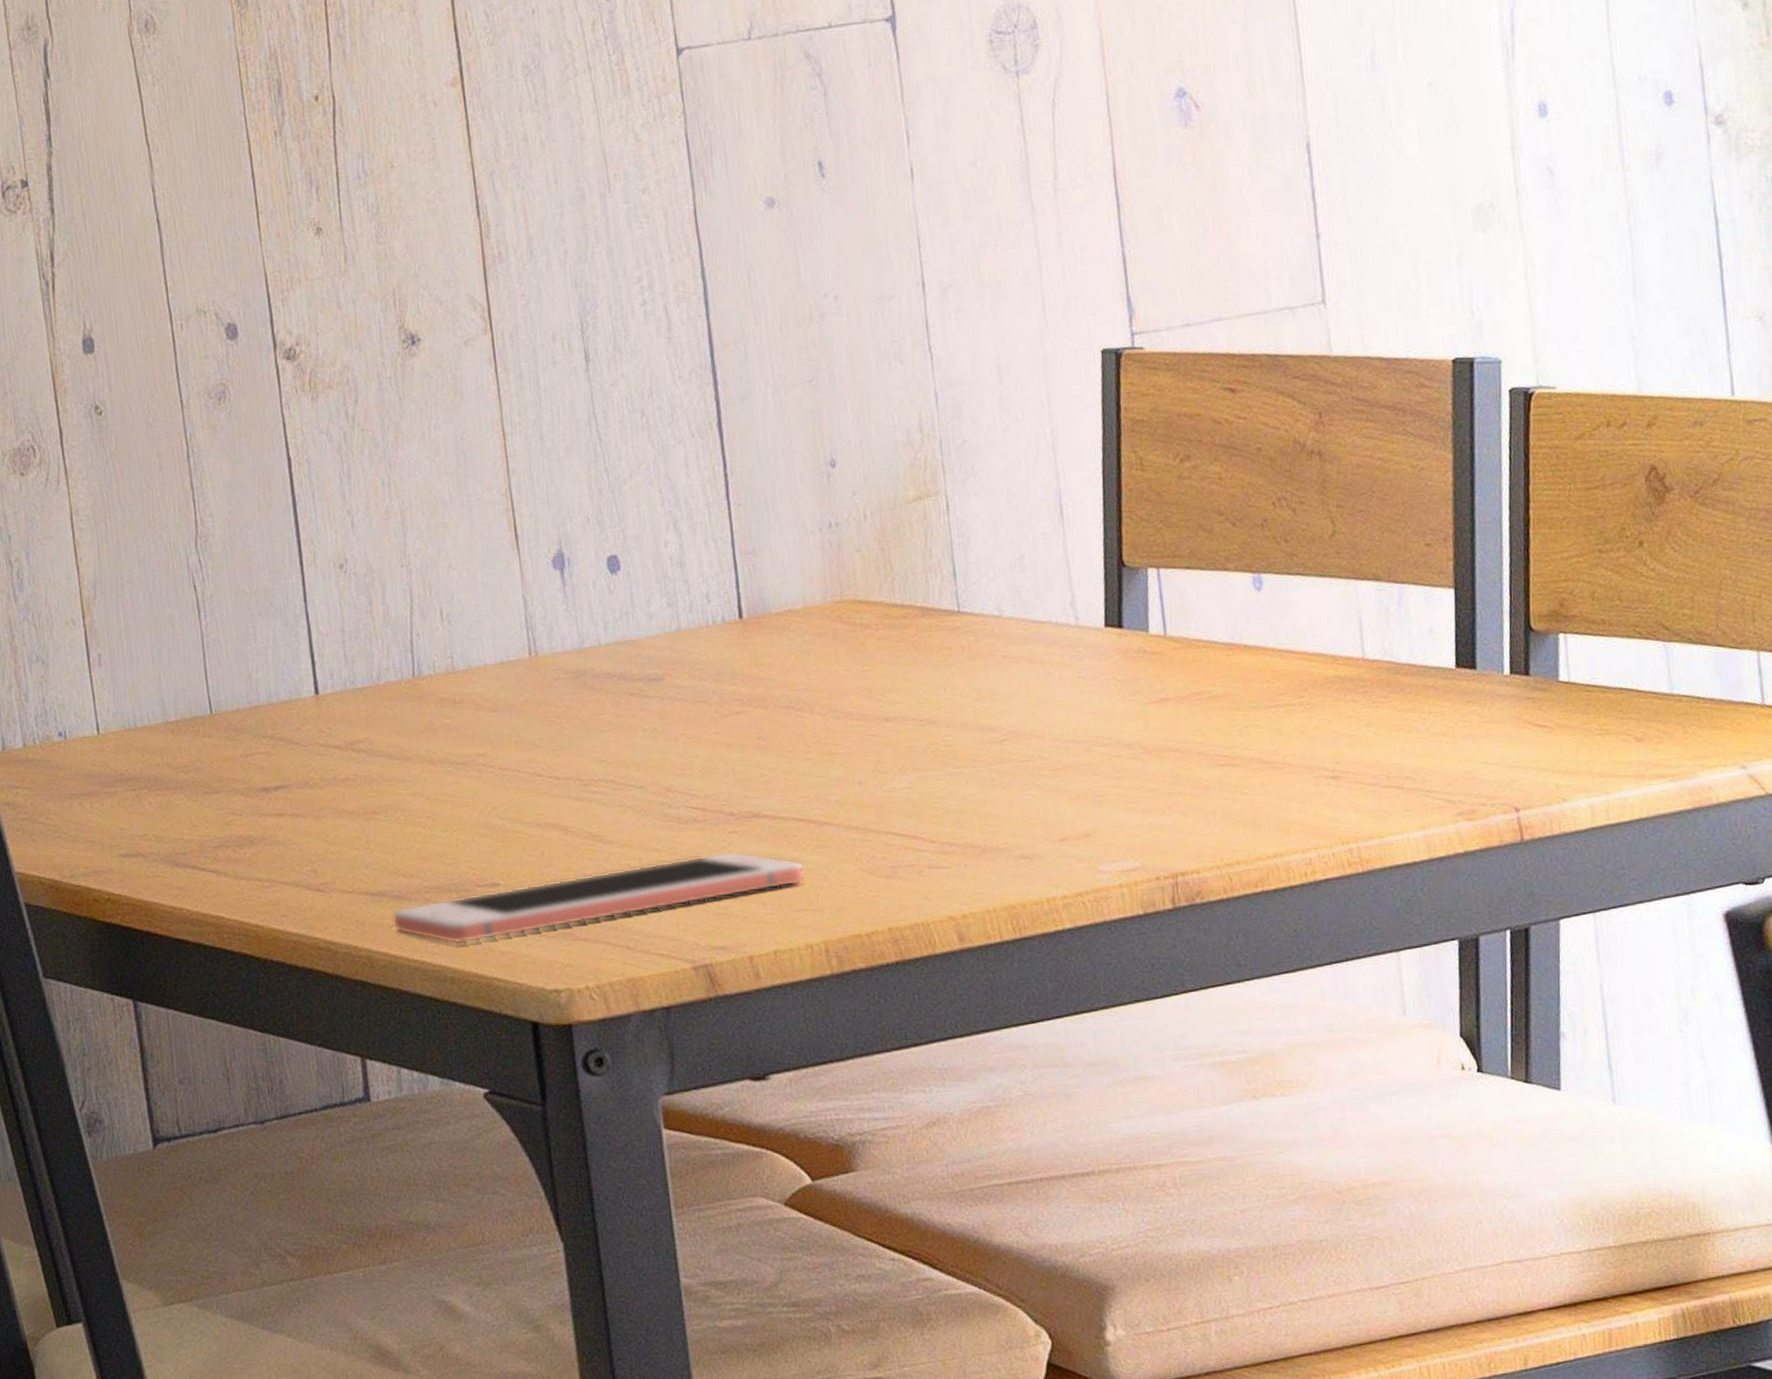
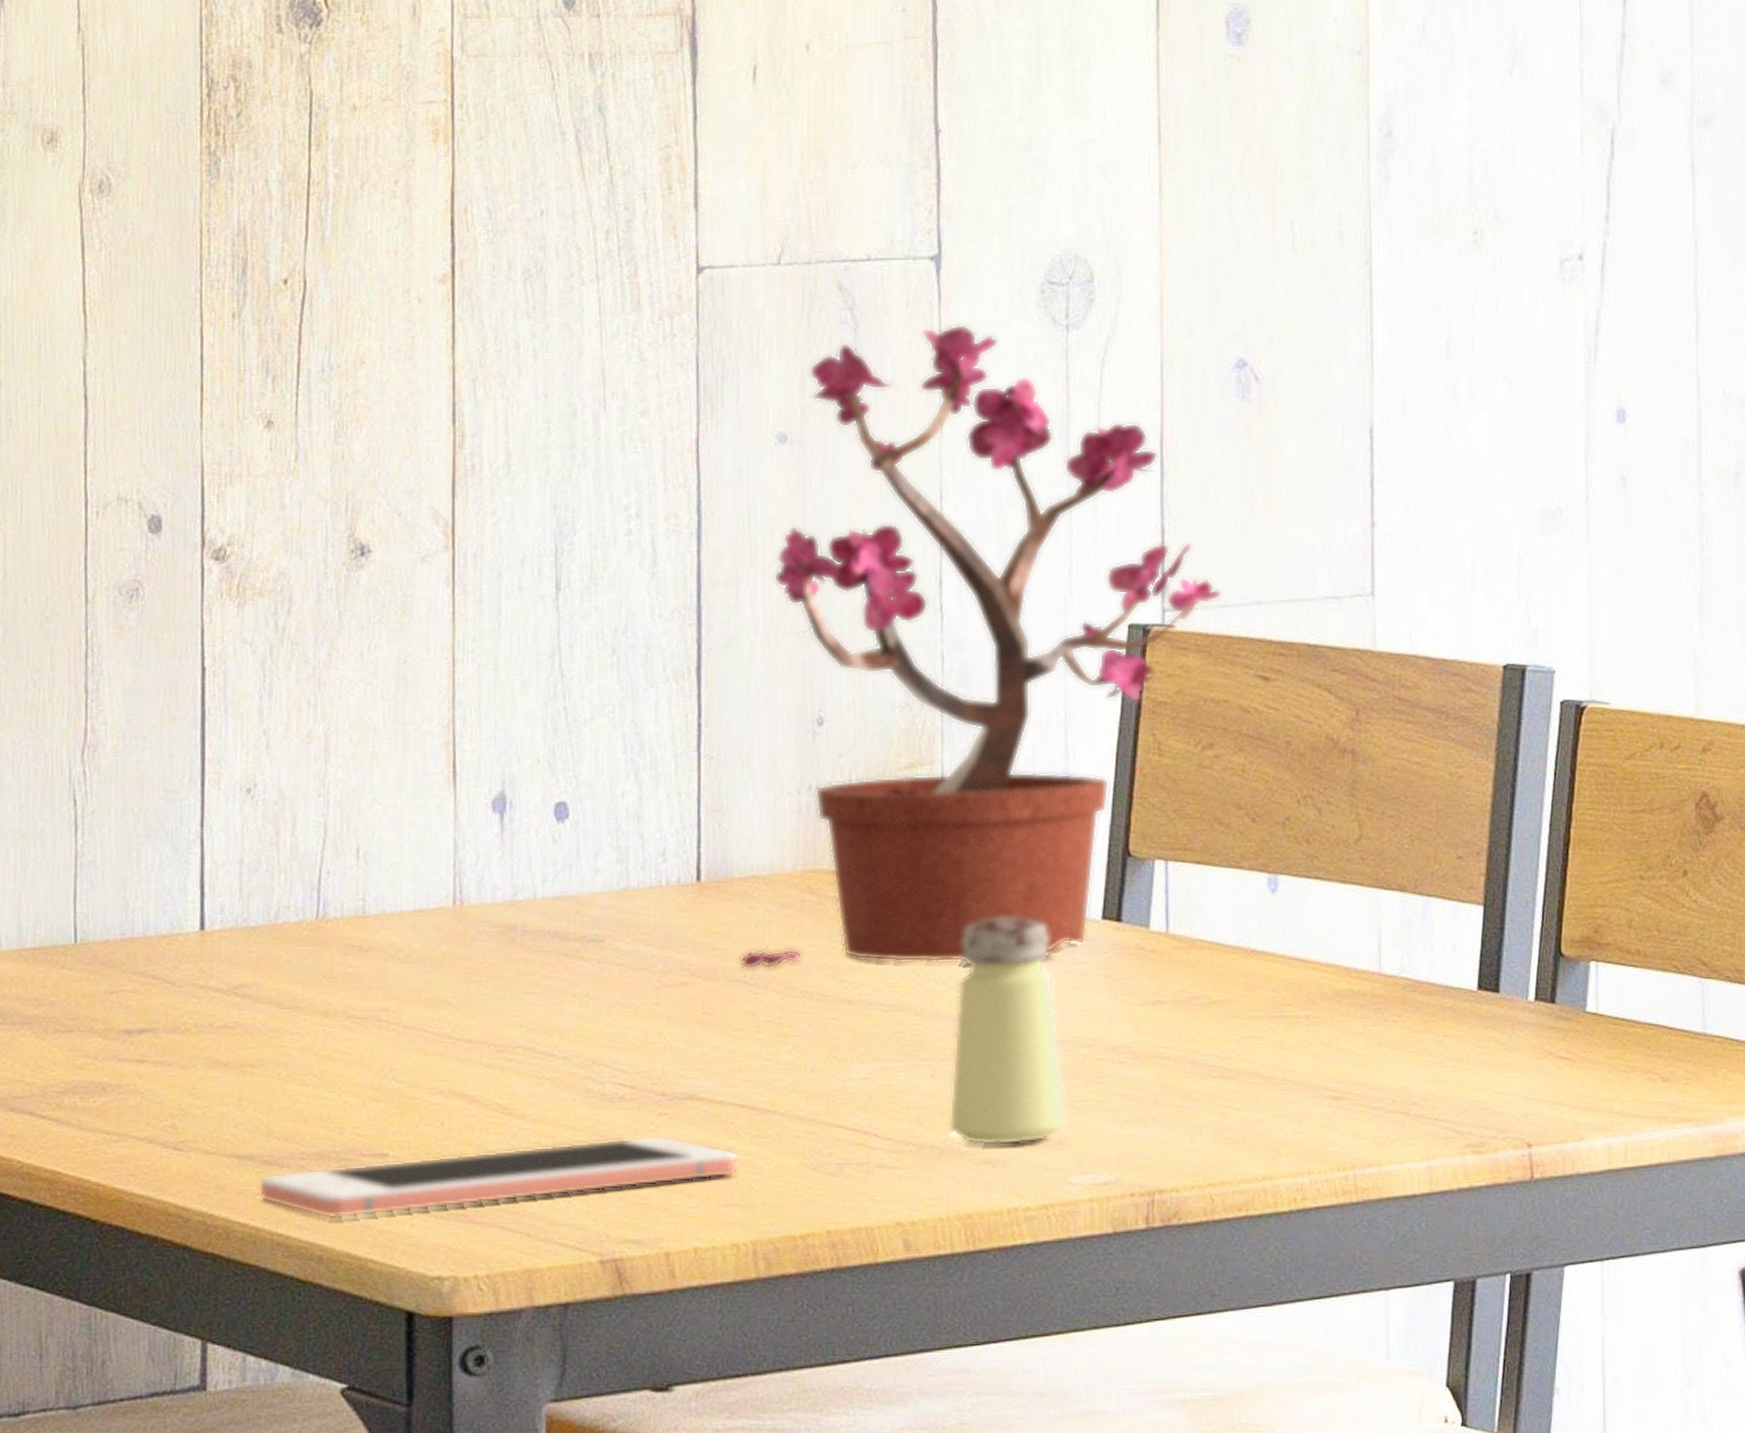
potted plant: none [776,79,1184,696] -> present [740,324,1222,970]
saltshaker: none [978,630,1093,842] -> present [948,917,1068,1146]

